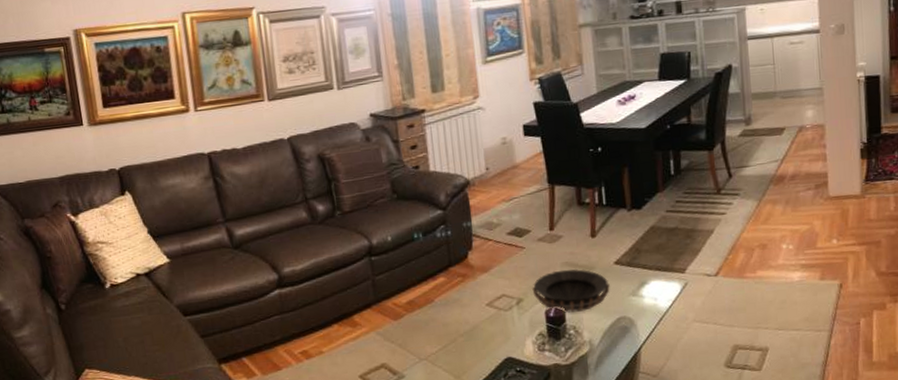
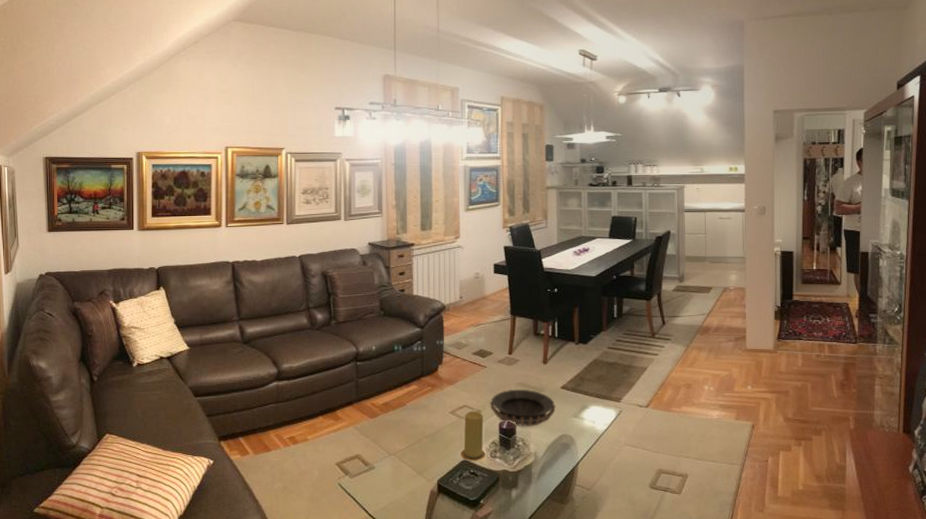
candle: none [503,299,533,358] -> present [460,411,486,461]

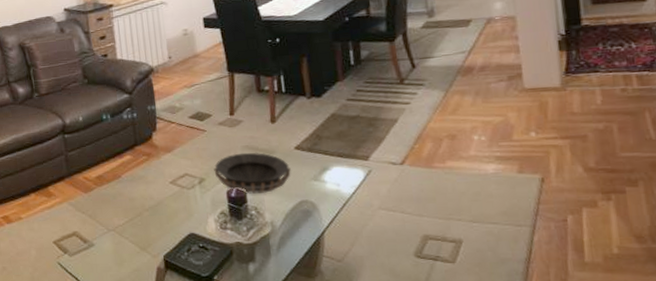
candle: present [460,411,486,461] -> none [186,179,215,234]

